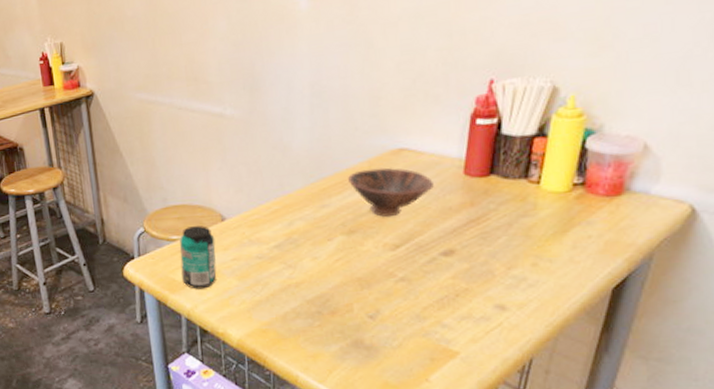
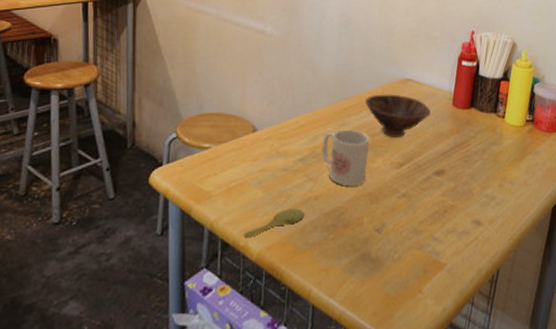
beverage can: present [180,226,217,290] -> none [209,135,245,200]
spoon: none [221,296,286,325] -> present [243,208,305,237]
mug: none [299,211,356,272] -> present [322,129,370,187]

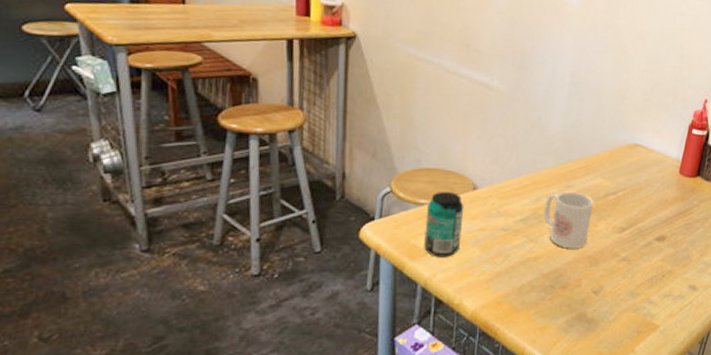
beverage can: none [209,135,245,200] -> present [424,192,464,257]
spoon: present [243,208,305,237] -> none [458,268,523,295]
bowl: present [365,94,430,138] -> none [592,158,657,203]

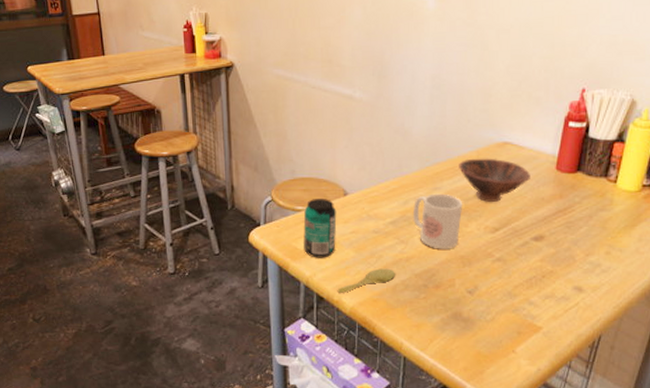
spoon: none [458,268,523,295] -> present [337,268,396,293]
bowl: none [592,158,657,203] -> present [459,158,530,203]

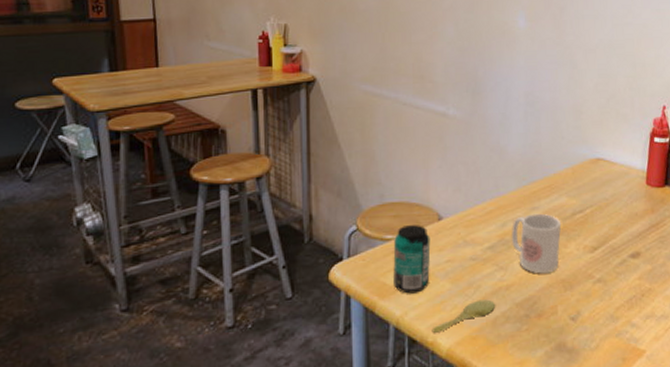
bowl: present [459,158,530,203] -> none [555,174,624,221]

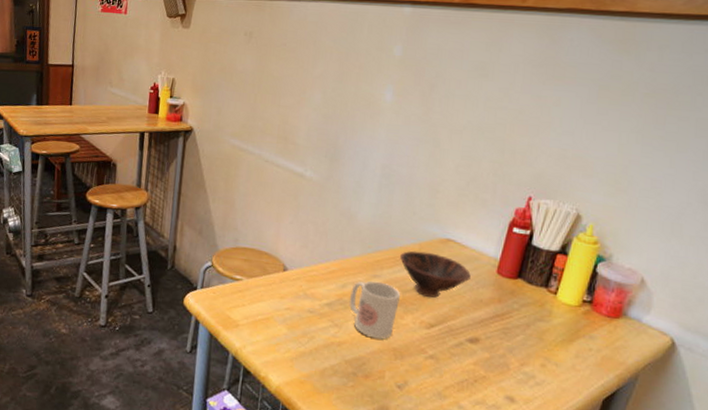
beverage can: present [393,225,431,294] -> none [237,270,274,332]
spoon: present [432,299,496,333] -> none [265,349,327,370]
bowl: none [555,174,624,221] -> present [400,250,471,298]

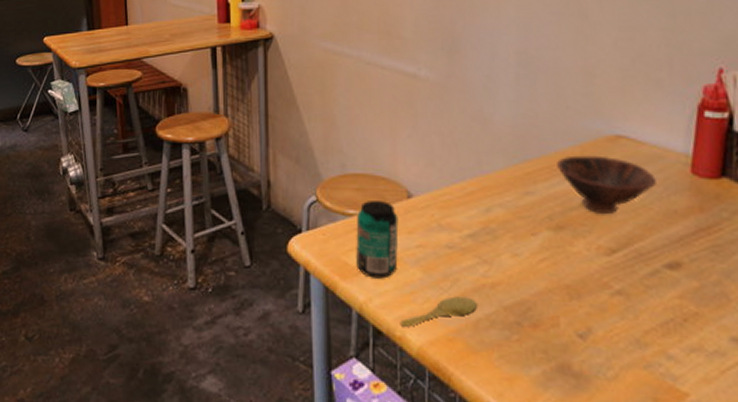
beverage can: none [237,270,274,332] -> present [356,201,399,279]
spoon: none [265,349,327,370] -> present [400,296,478,327]
mug: present [349,280,401,339] -> none [498,199,566,275]

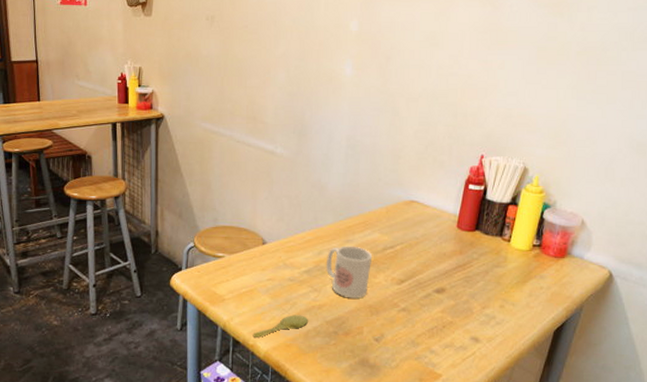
beverage can: present [356,201,399,279] -> none [223,246,255,304]
mug: none [498,199,566,275] -> present [327,246,373,299]
bowl: present [557,155,656,215] -> none [370,214,434,256]

